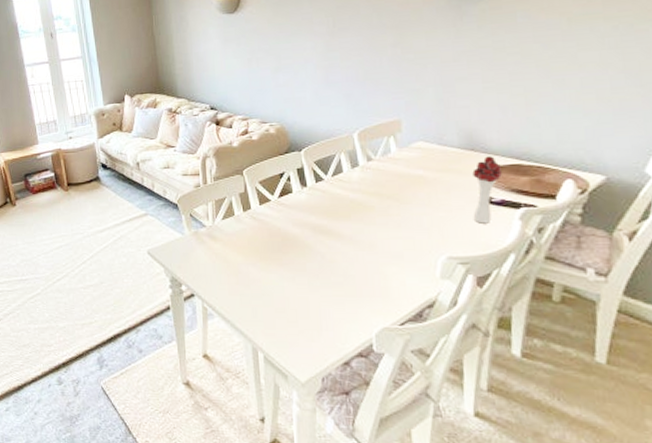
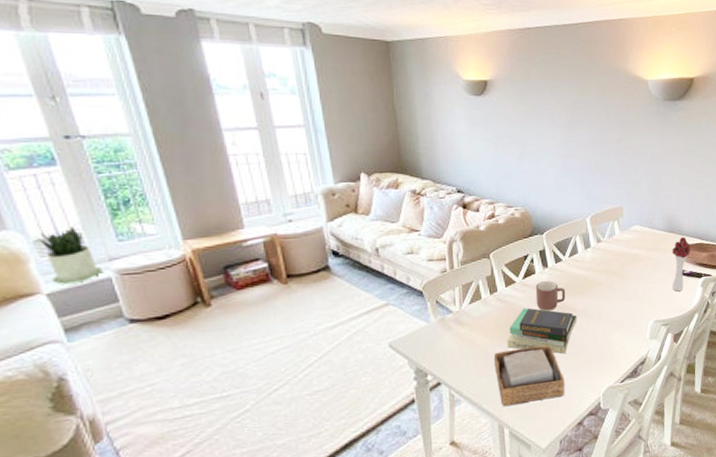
napkin holder: none [247,270,328,330] -> present [493,345,565,406]
books: none [261,228,343,281] -> present [507,308,577,354]
mug: none [292,201,329,234] -> present [535,281,566,311]

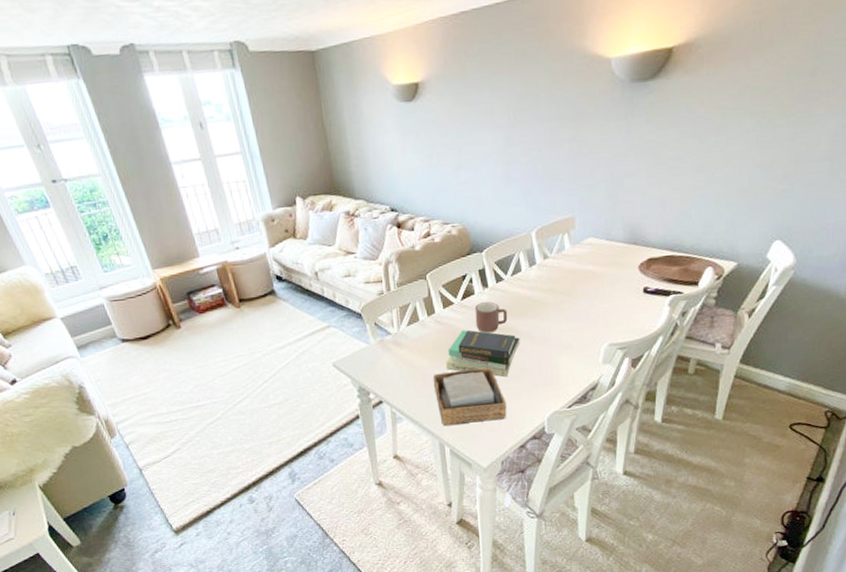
planter: present [38,227,102,285] -> none [47,261,96,310]
flower bouquet: present [672,237,691,292] -> none [632,249,657,312]

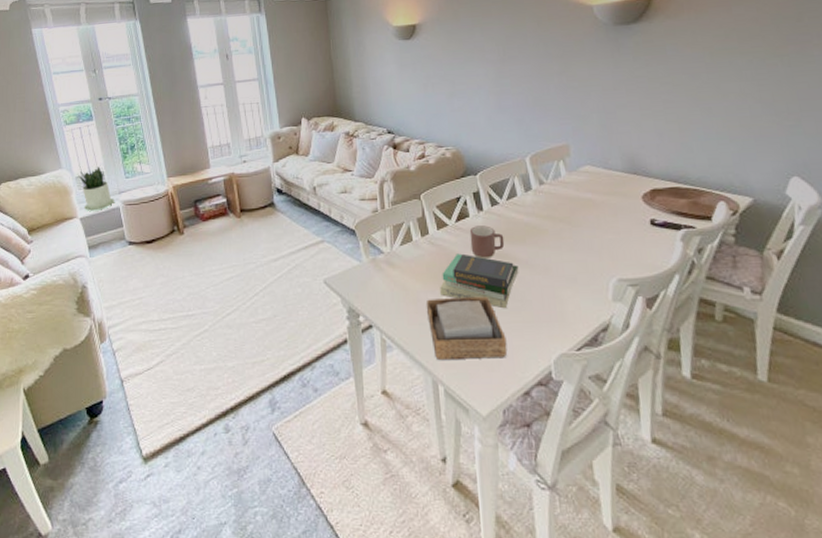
planter: none [47,261,96,310] -> present [78,166,114,211]

